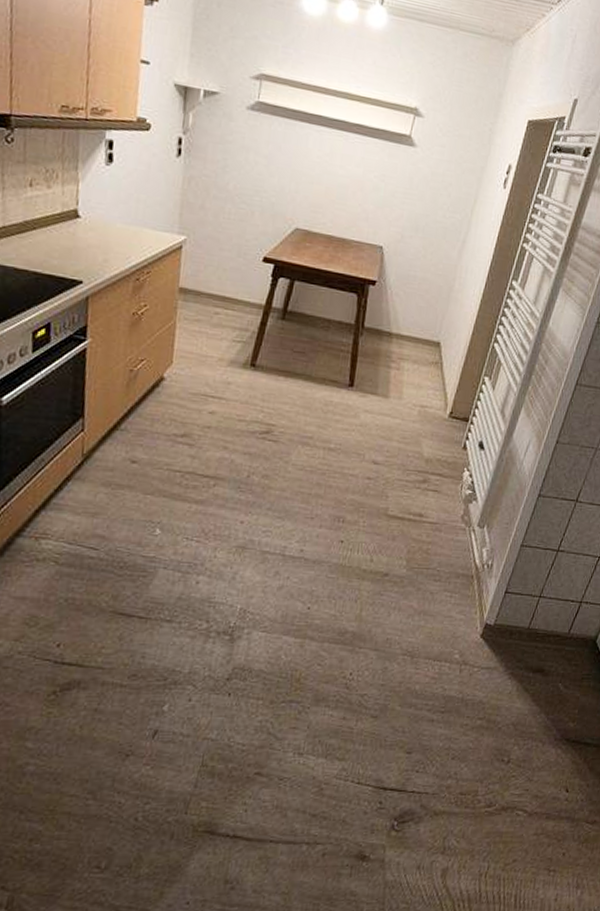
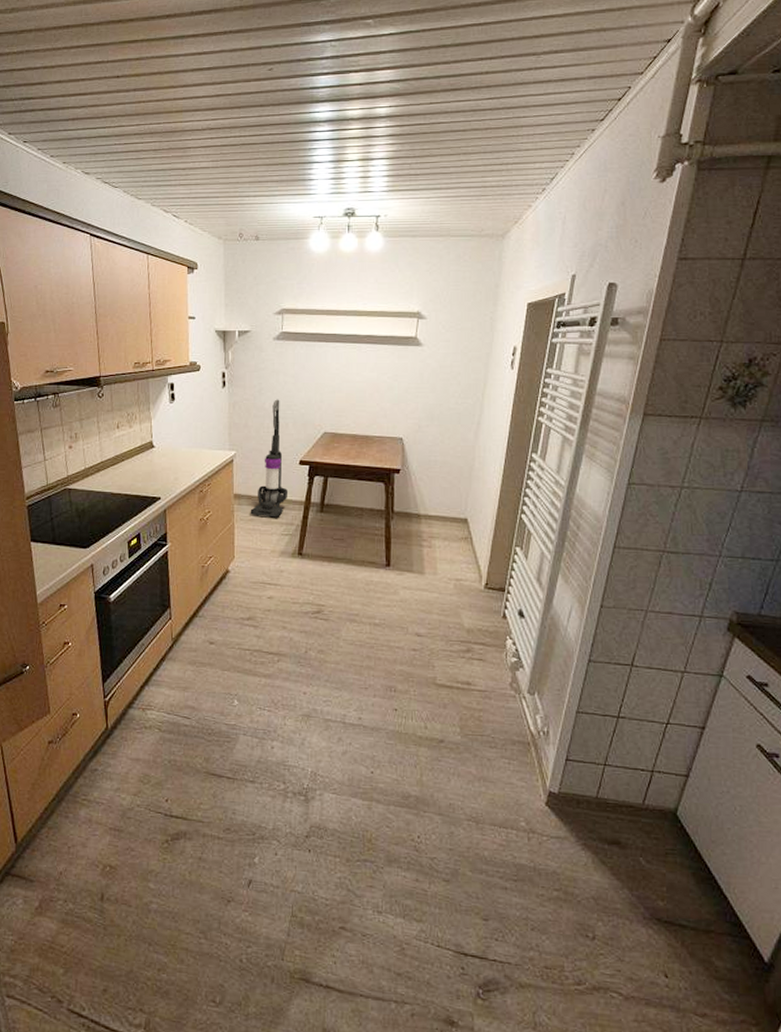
vacuum cleaner: none [197,181,248,321] -> present [250,399,289,518]

